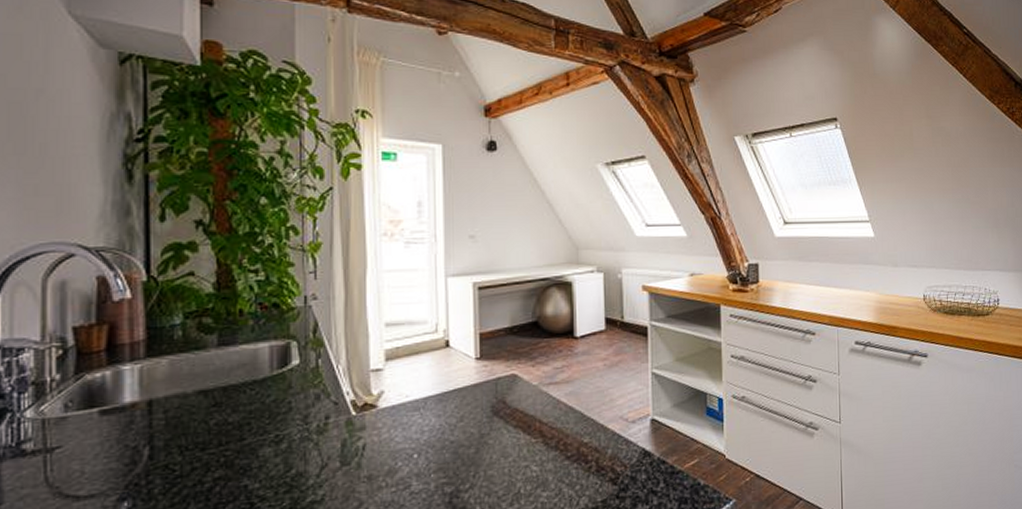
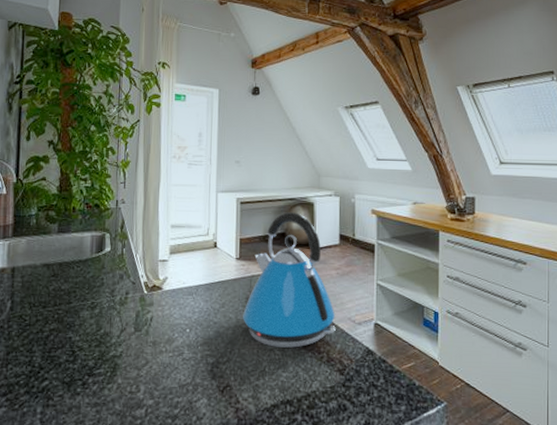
kettle: none [488,295,605,463] -> present [243,212,336,348]

